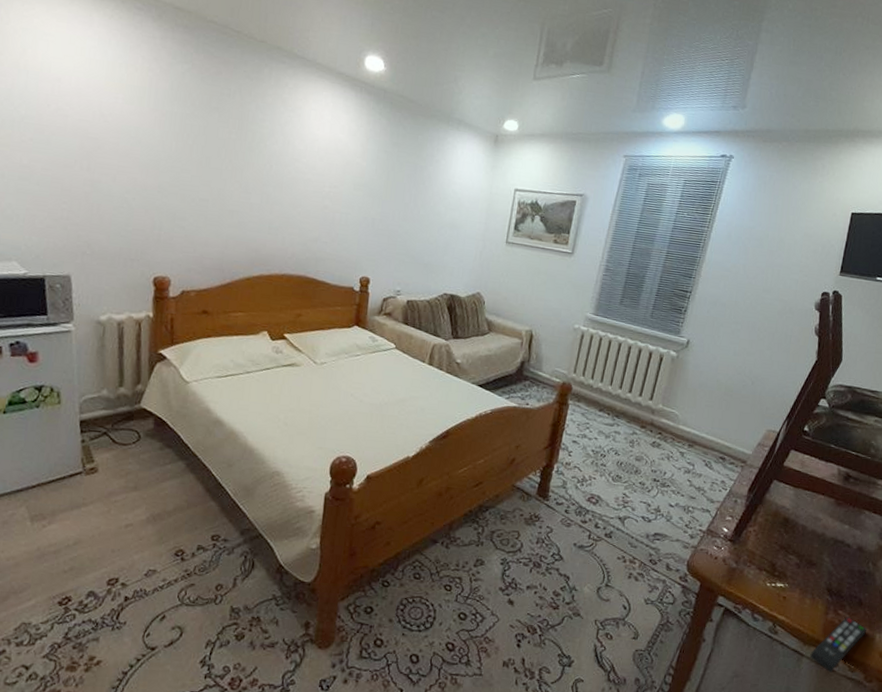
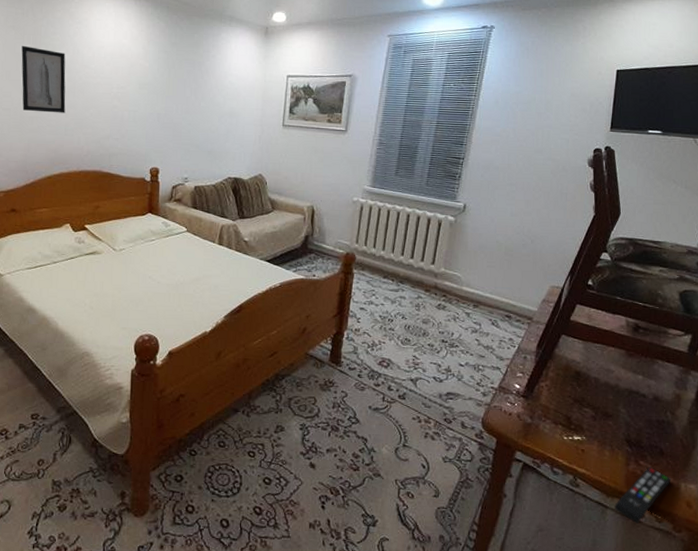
wall art: none [222,130,275,210] -> present [21,45,66,113]

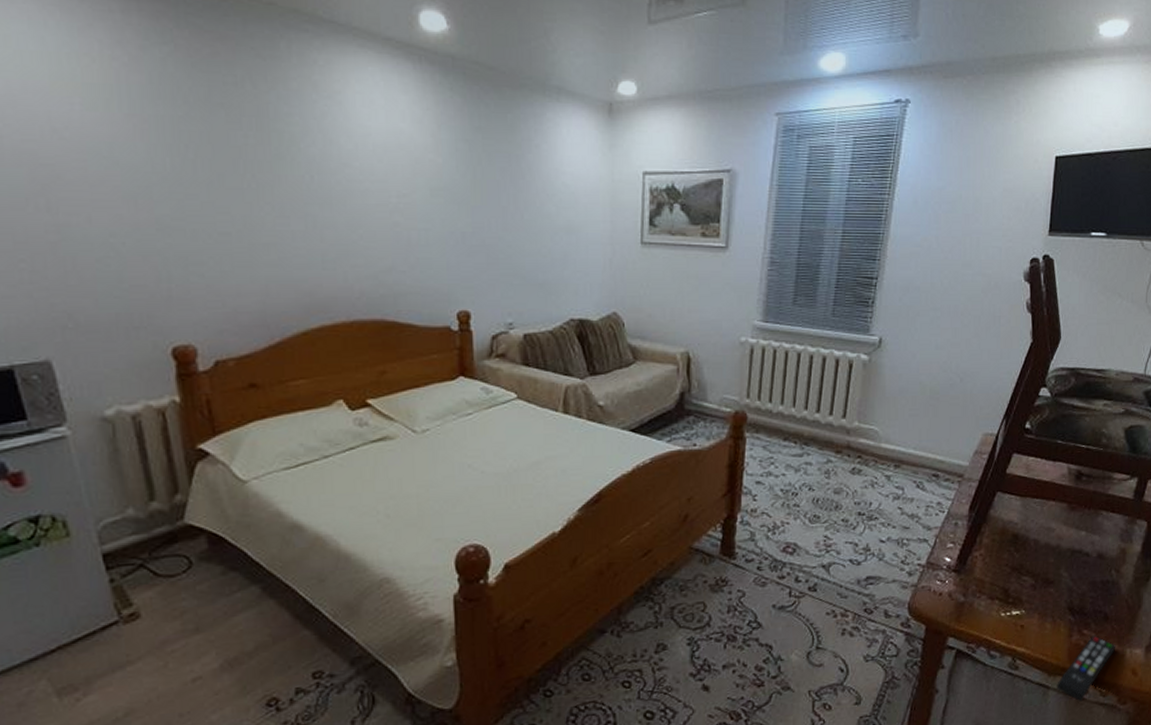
wall art: present [21,45,66,113] -> none [239,133,320,237]

